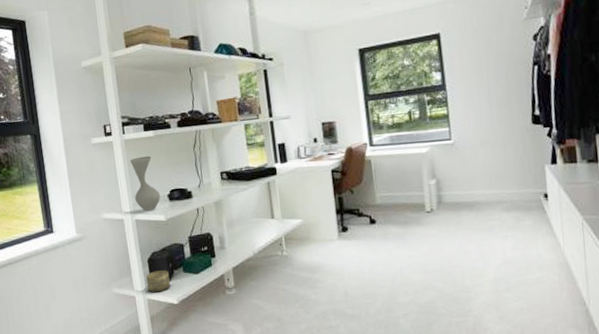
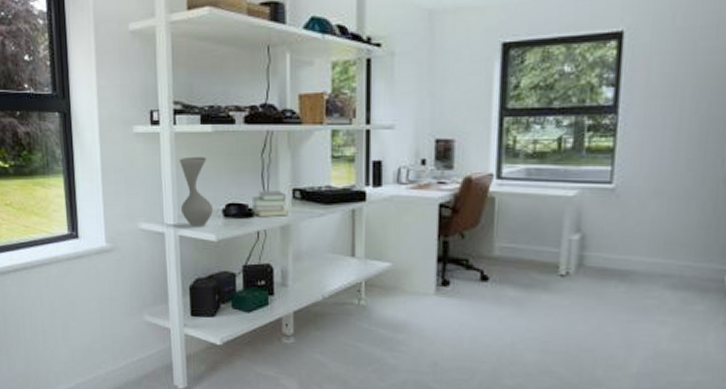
decorative box: present [146,270,171,293] -> none [186,301,215,328]
books: none [189,175,220,197] -> present [251,190,288,218]

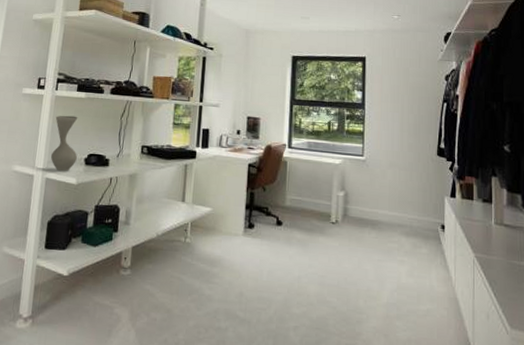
books: present [251,190,288,218] -> none [109,145,137,167]

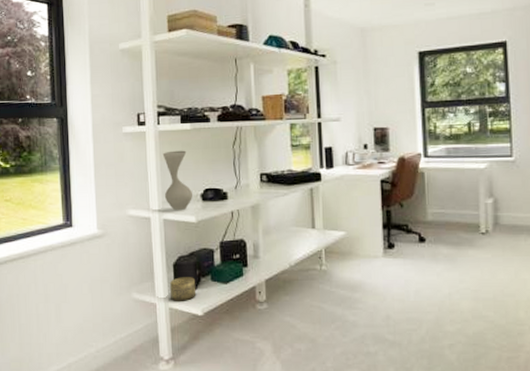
decorative box: none [40,235,67,260] -> present [170,277,197,301]

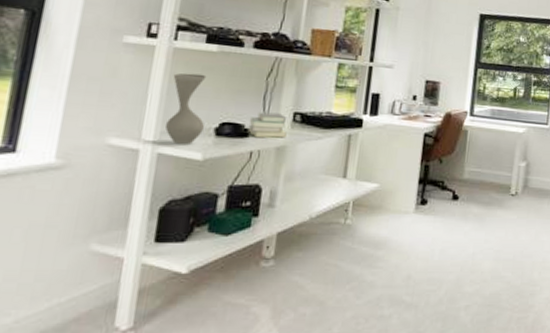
decorative box: present [170,277,197,301] -> none [147,225,187,256]
books: none [225,176,257,199] -> present [249,112,287,138]

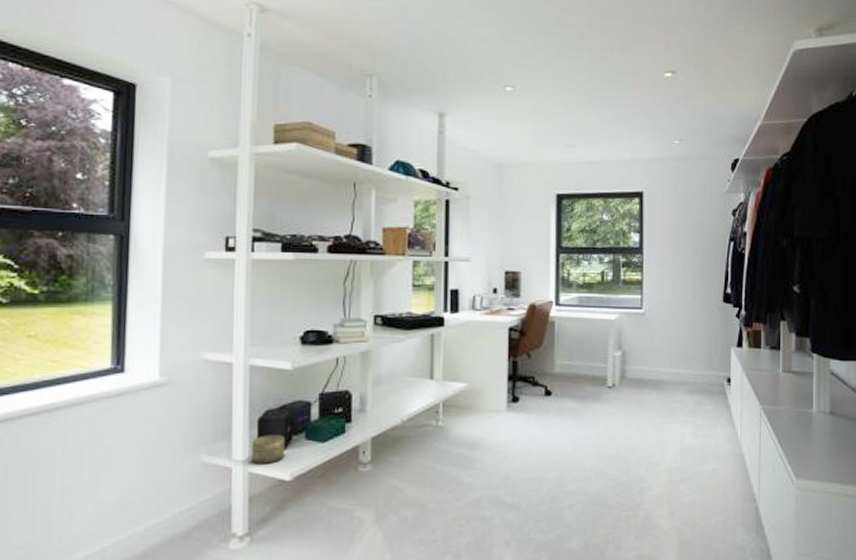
decorative box: none [147,225,187,256] -> present [252,435,286,464]
decorative vase: present [164,73,207,145] -> none [253,284,289,356]

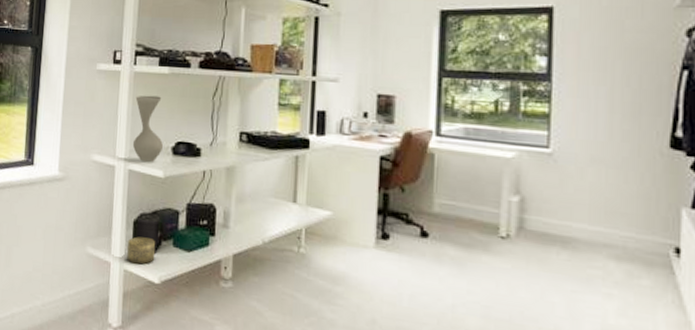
decorative vase: none [253,284,289,356] -> present [132,95,163,163]
books: present [331,317,369,344] -> none [200,131,235,158]

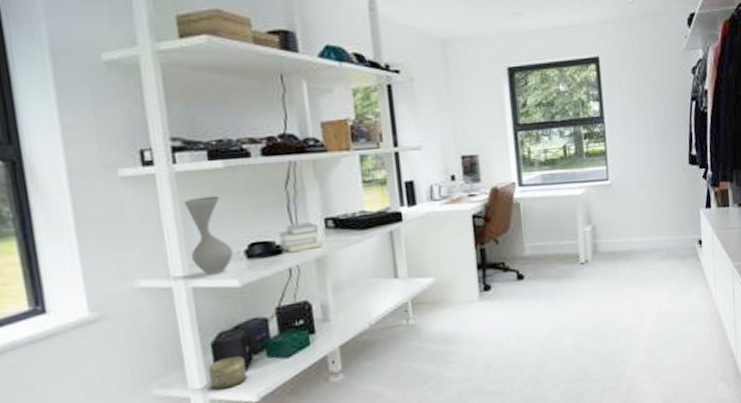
books: none [200,131,235,158] -> present [278,222,323,253]

